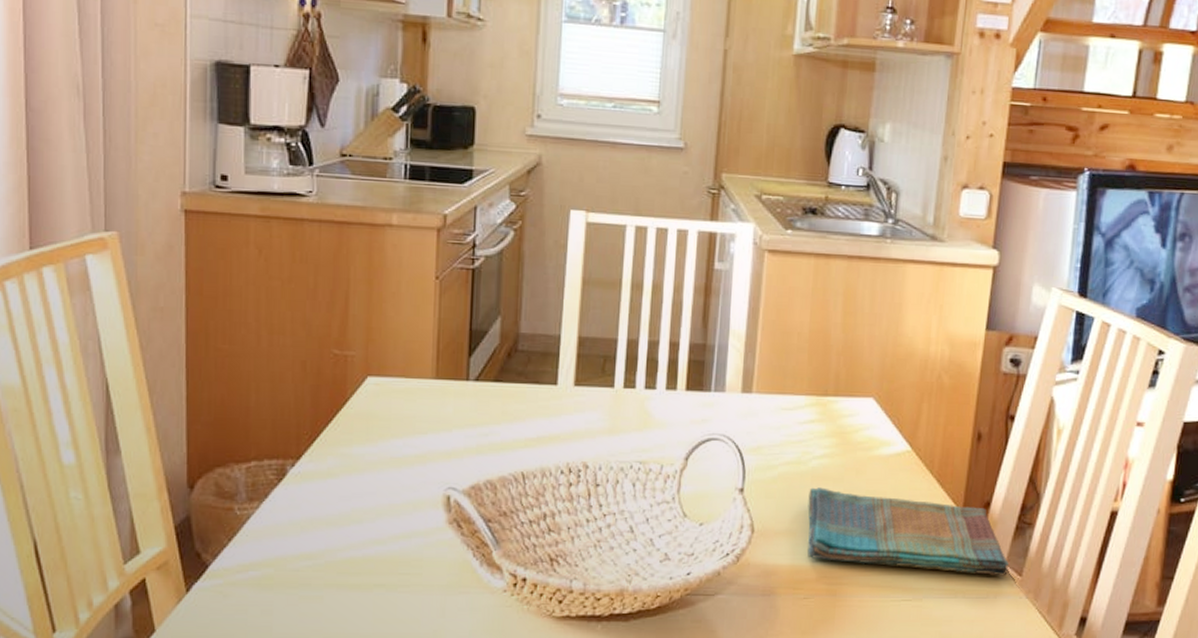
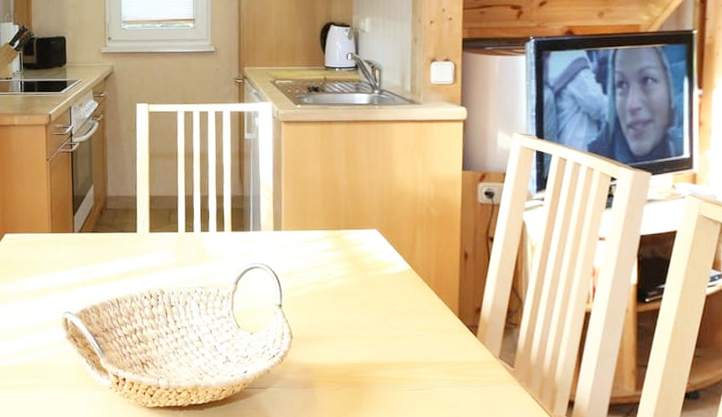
dish towel: present [807,487,1009,576] -> none [332,301,502,368]

